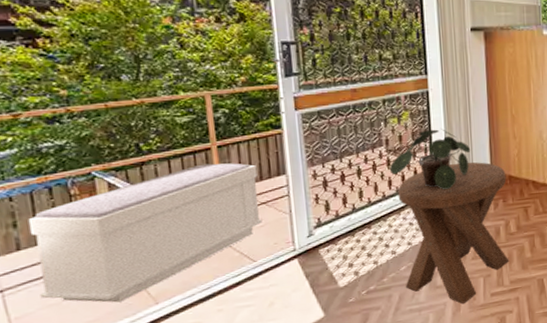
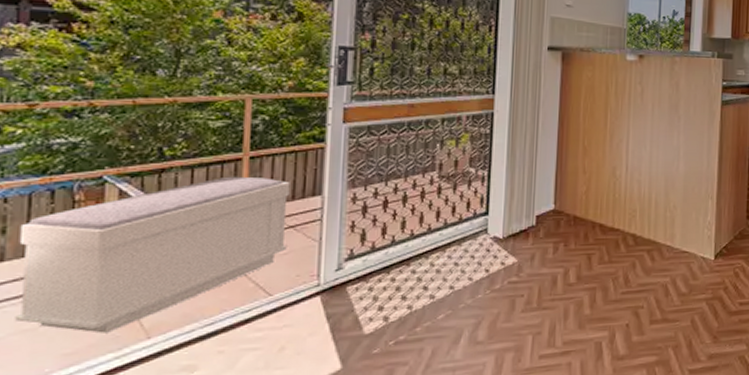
potted plant: present [389,129,471,190] -> none [439,156,534,227]
music stool: present [397,162,509,304] -> none [440,196,571,366]

